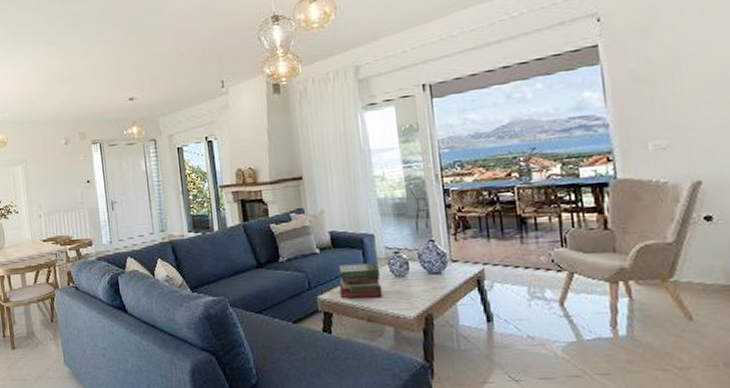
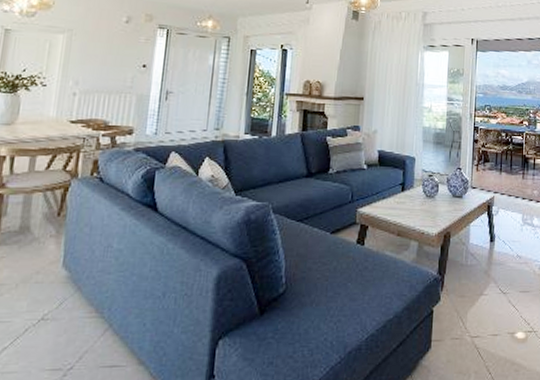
books: present [338,263,383,299] -> none [377,182,415,214]

